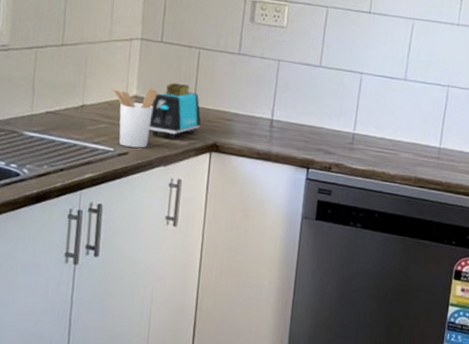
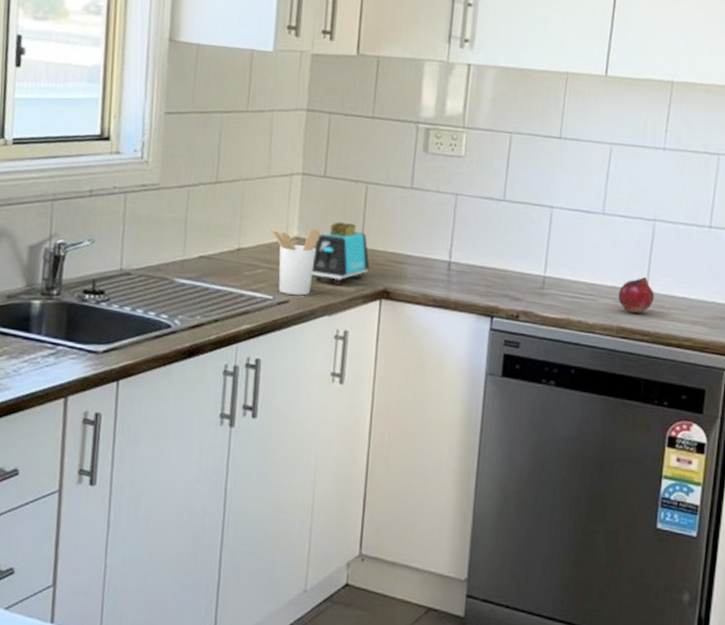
fruit: none [416,134,447,166] -> present [617,276,655,313]

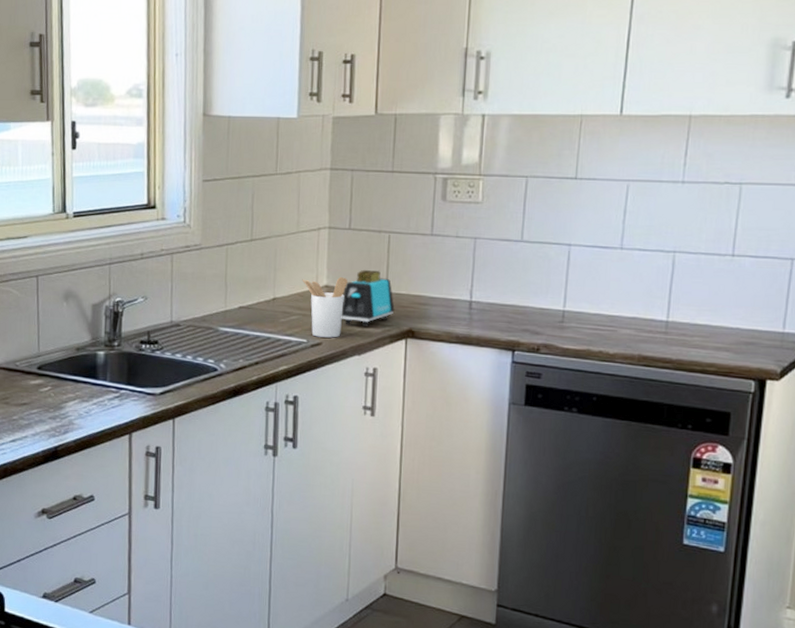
fruit: present [617,276,655,313] -> none [638,306,677,342]

